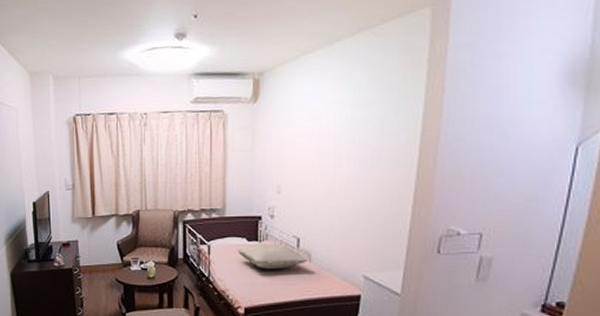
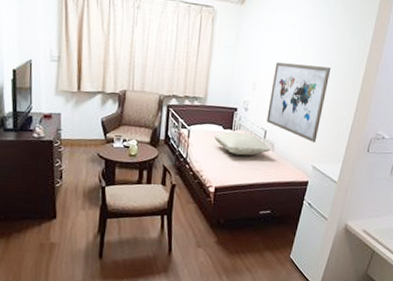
wall art: none [298,156,373,247] -> present [267,62,331,142]

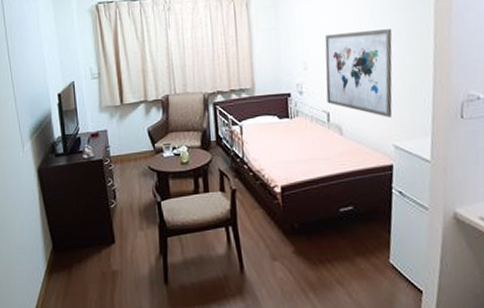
pillow: present [213,132,271,156] -> none [269,119,339,147]

